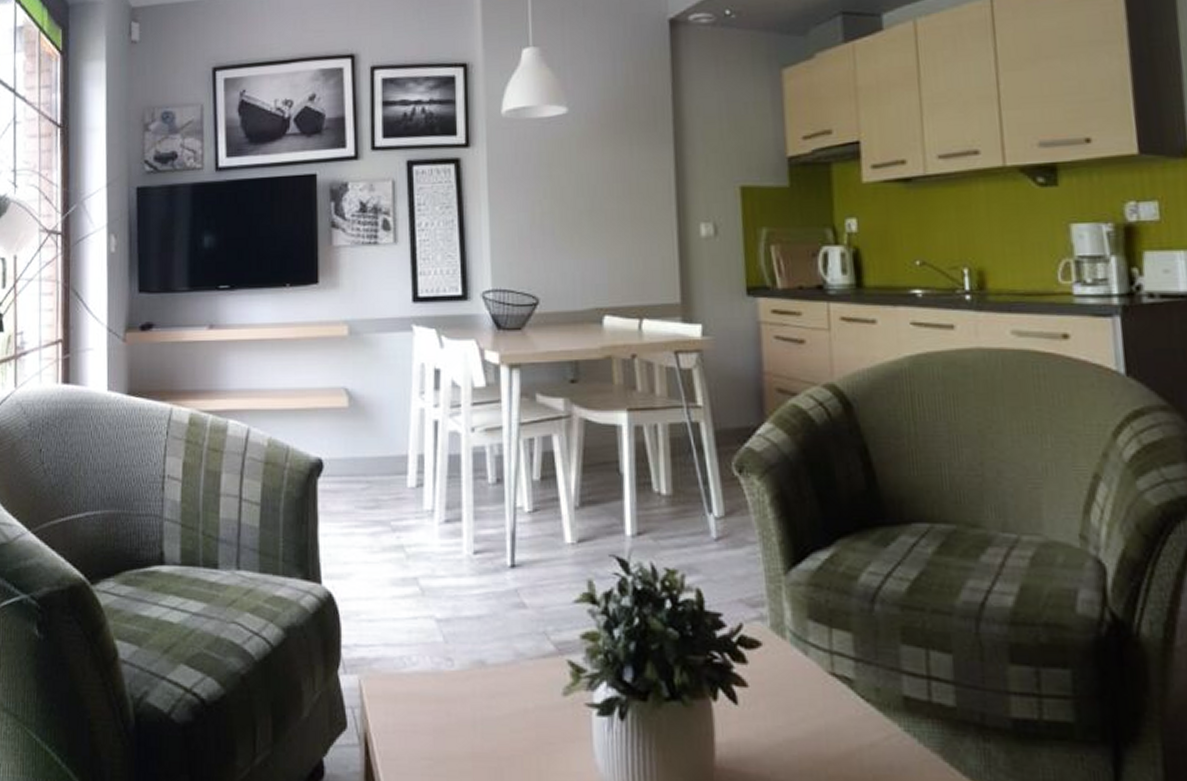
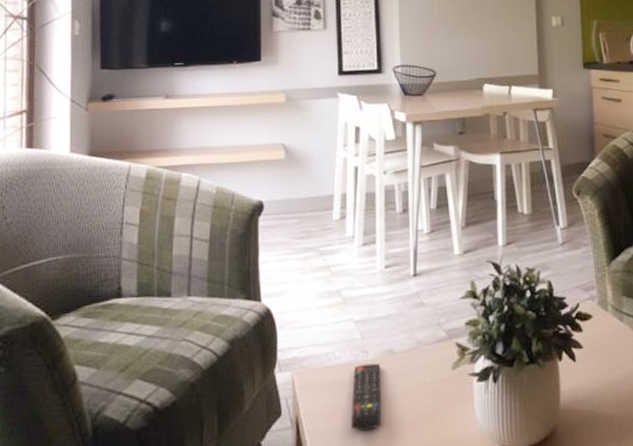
remote control: none [431,675,471,761] -> present [350,363,382,431]

